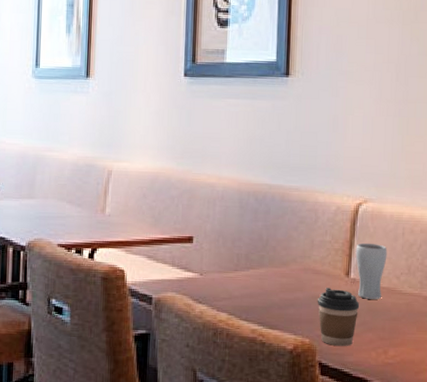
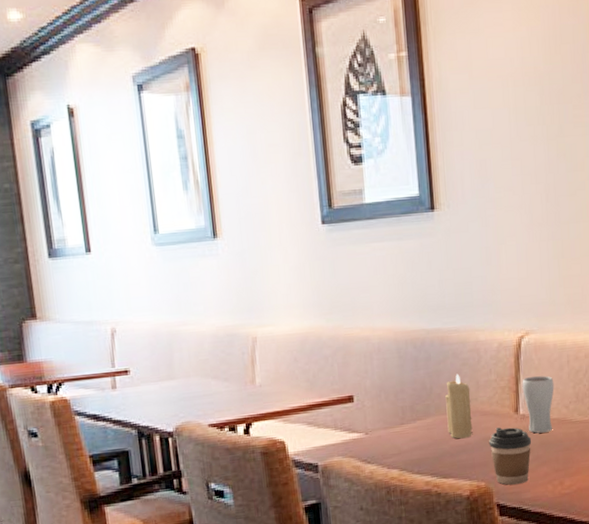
candle: none [279,230,305,293] -> present [444,373,473,439]

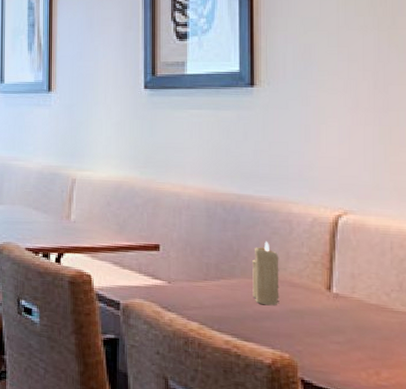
coffee cup: present [488,427,532,485] -> none [296,301,345,364]
drinking glass: present [522,376,554,433] -> none [337,257,374,317]

